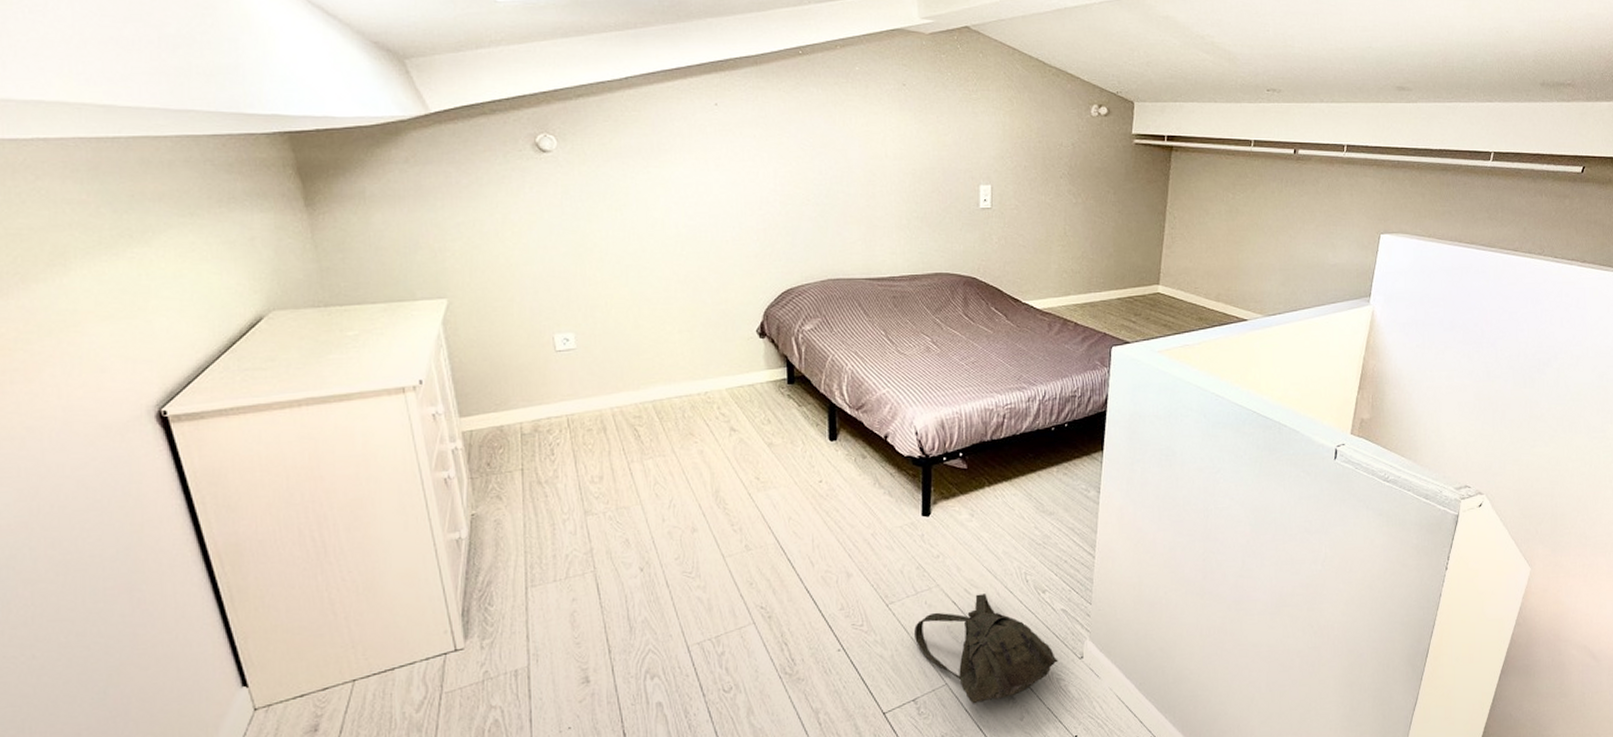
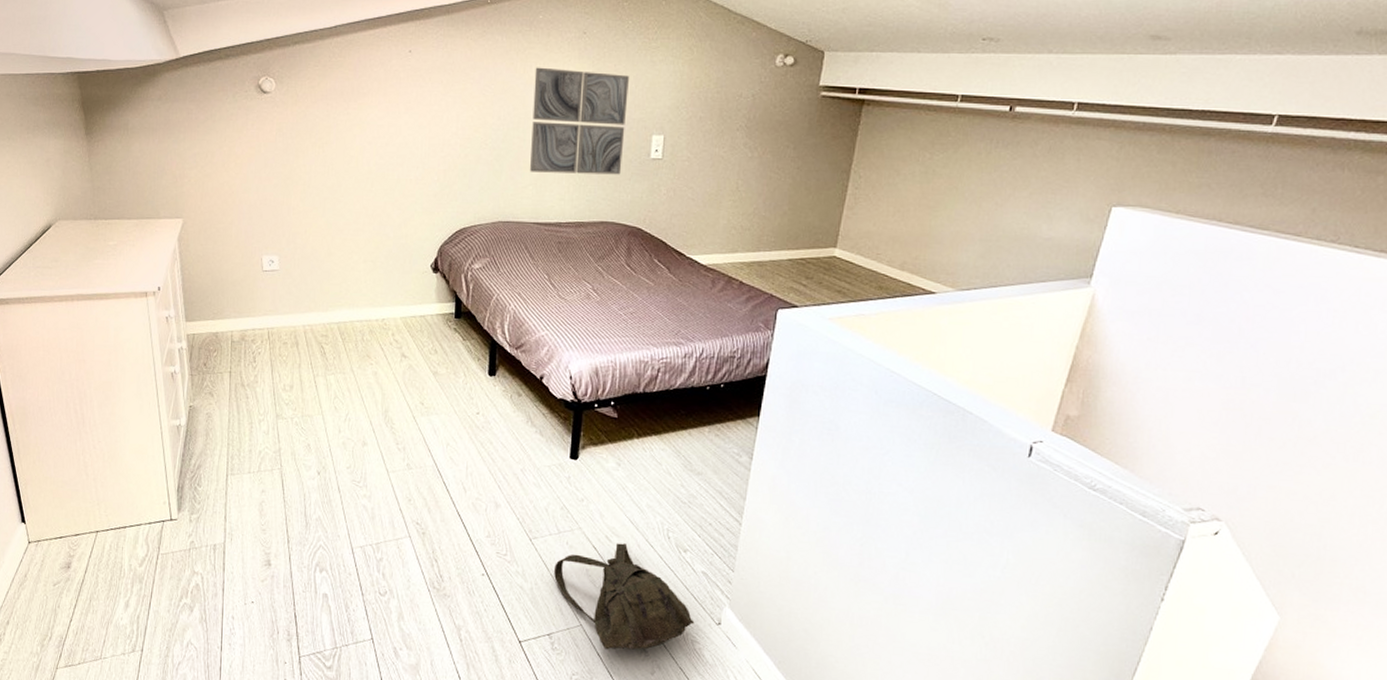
wall art: none [855,119,953,227] -> present [530,67,629,175]

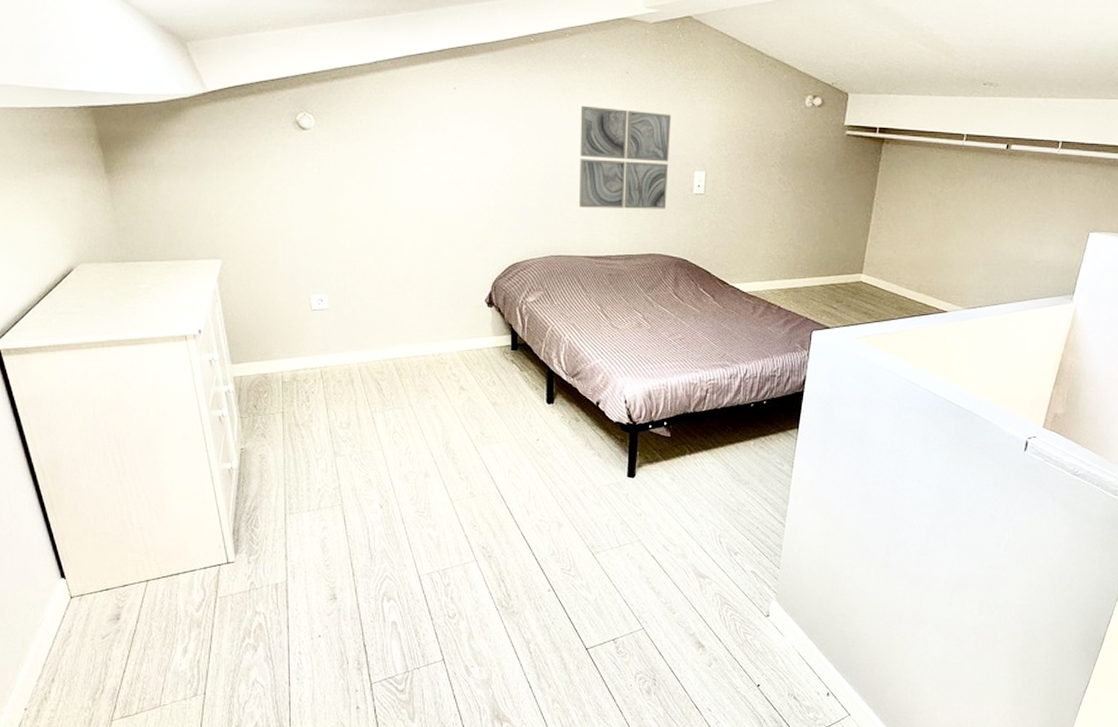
backpack: present [554,543,695,650] -> none [617,551,746,648]

